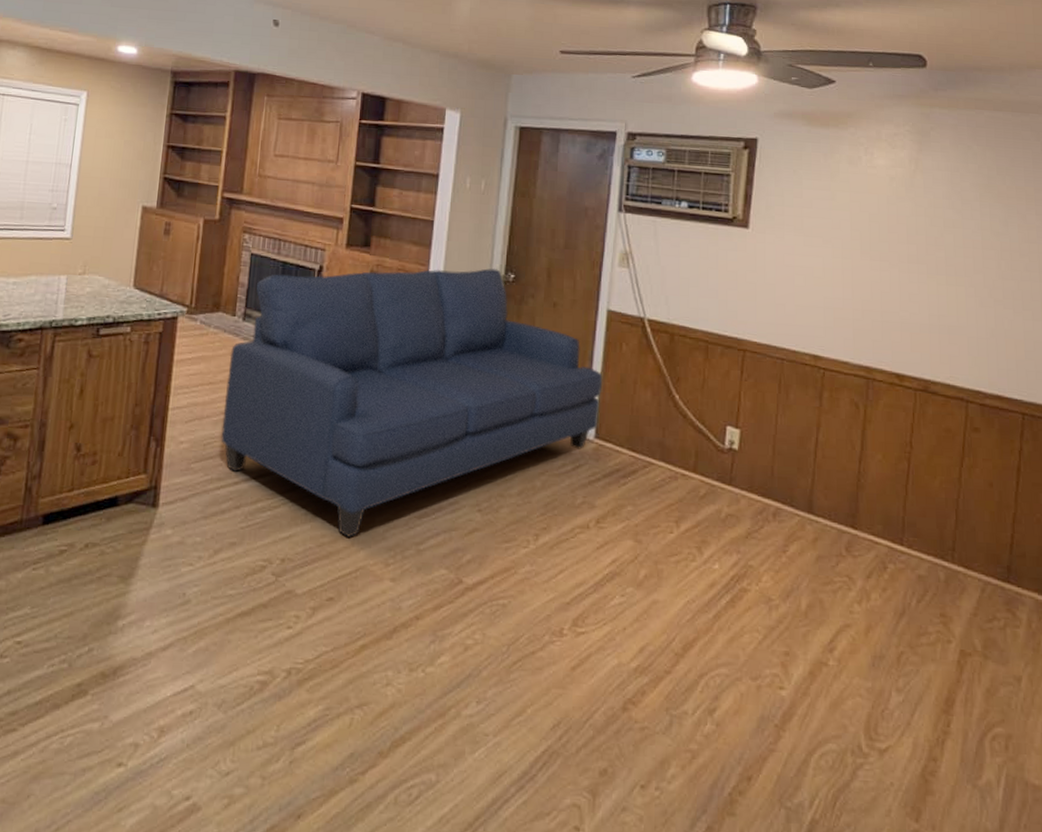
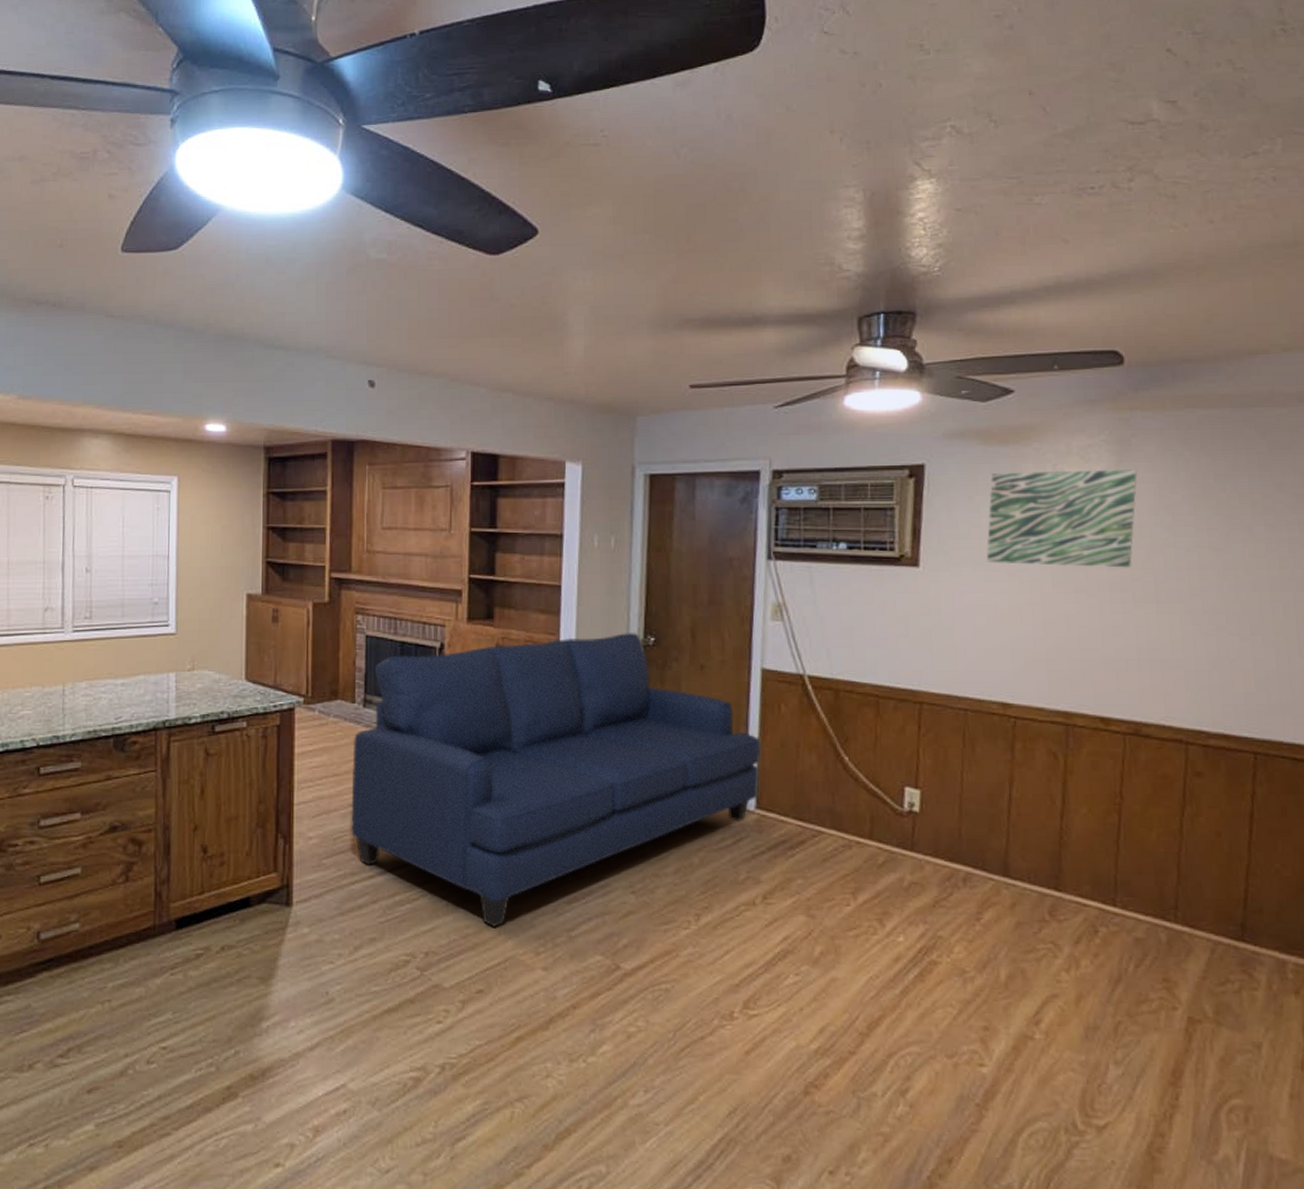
wall art: none [806,151,934,243] -> present [986,469,1137,568]

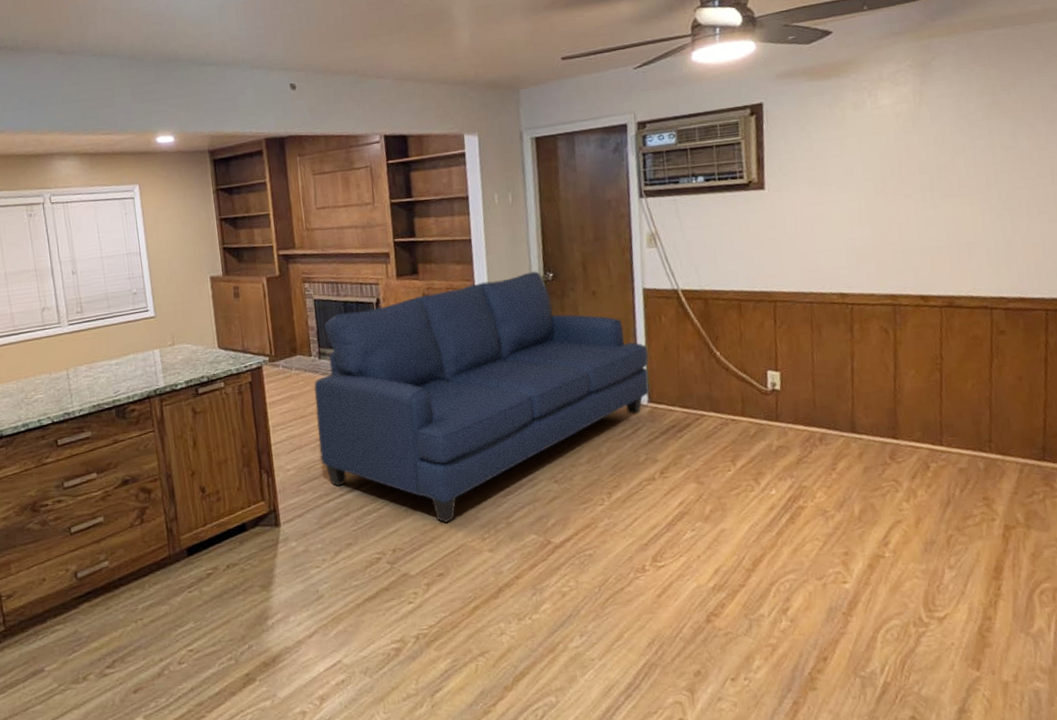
wall art: present [986,469,1137,568] -> none [818,87,938,179]

